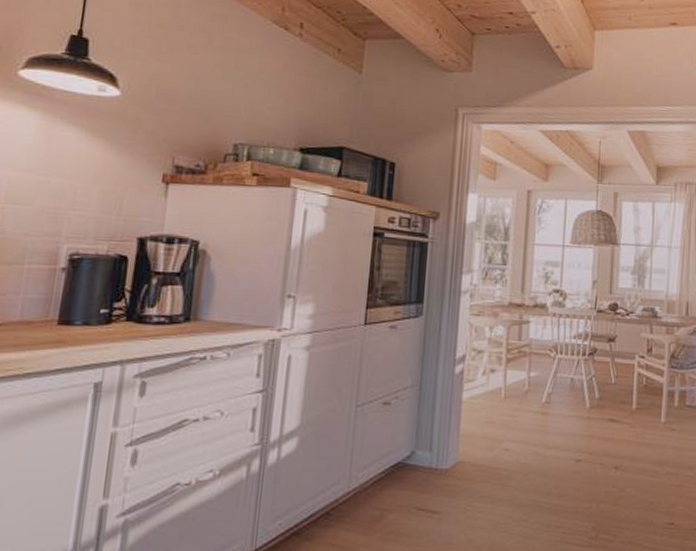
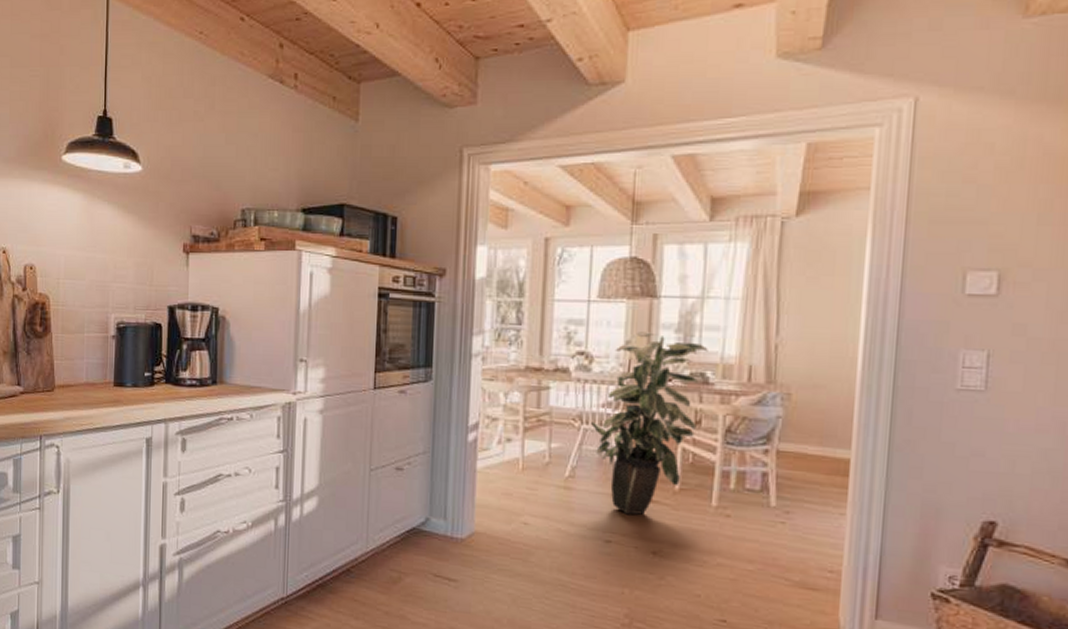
indoor plant: none [564,272,657,435] -> present [591,330,708,516]

